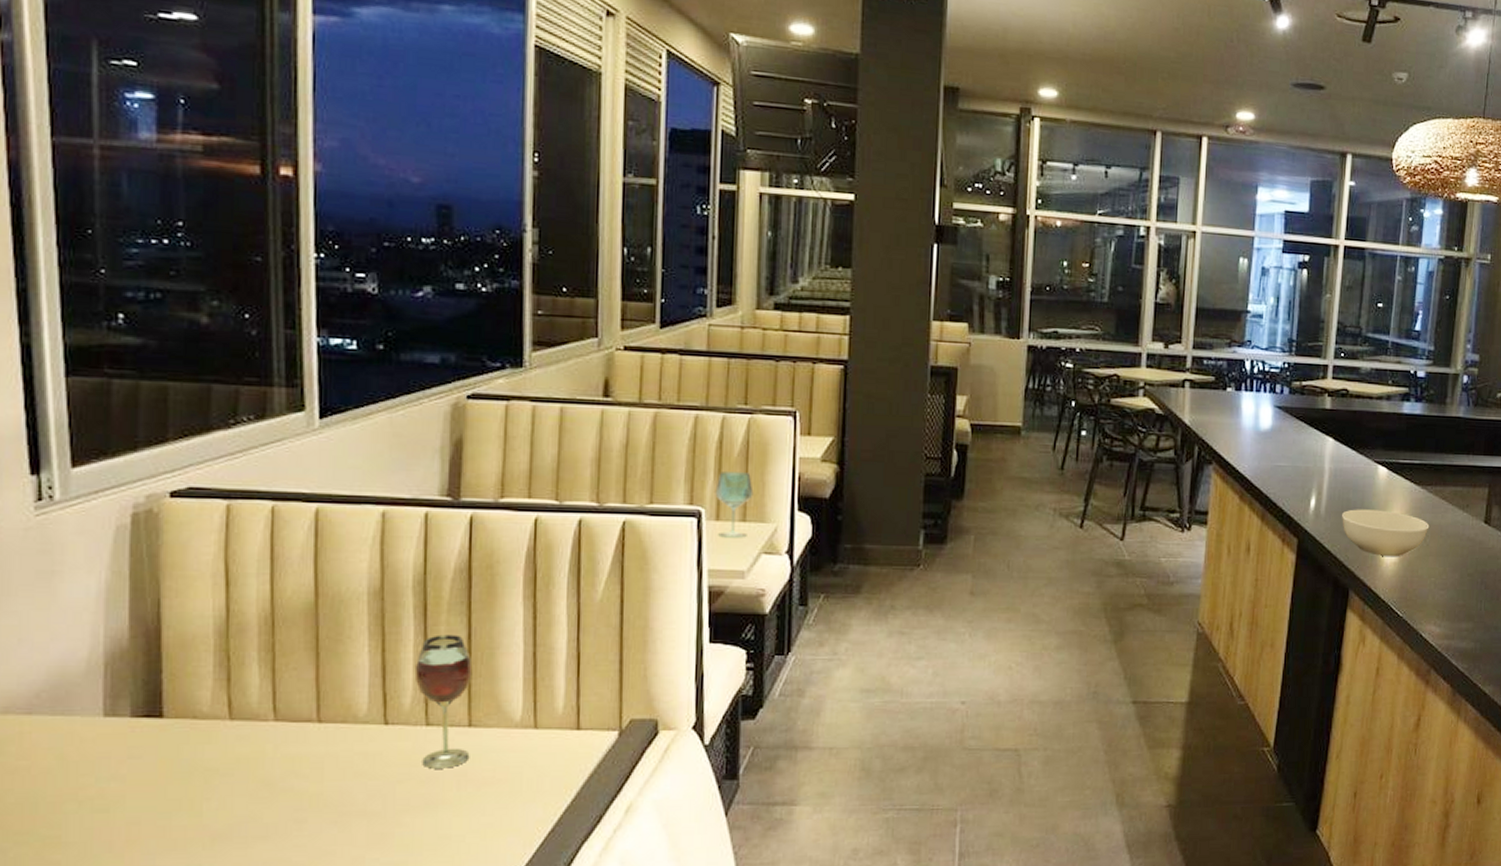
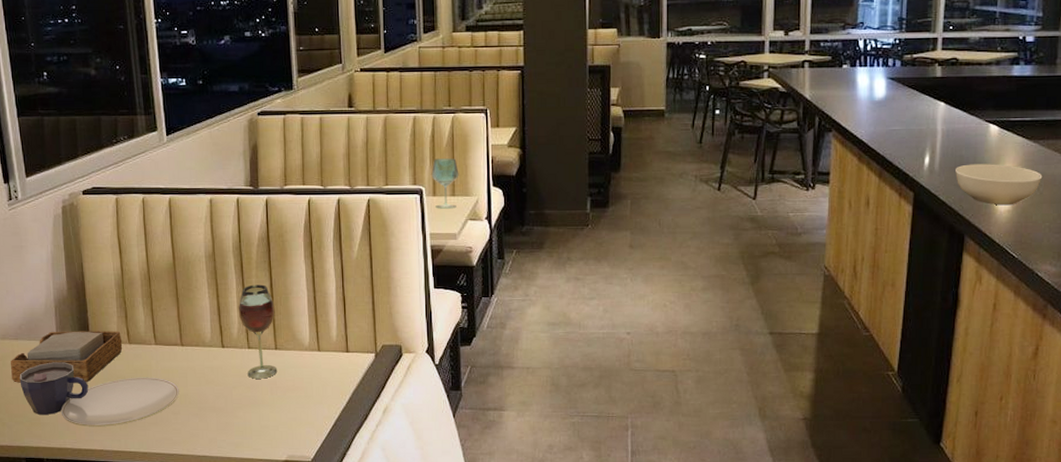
napkin holder: none [15,700,219,782] -> present [11,331,123,383]
cup: none [29,748,154,830] -> present [19,362,89,415]
plate: none [100,768,309,846] -> present [60,377,179,427]

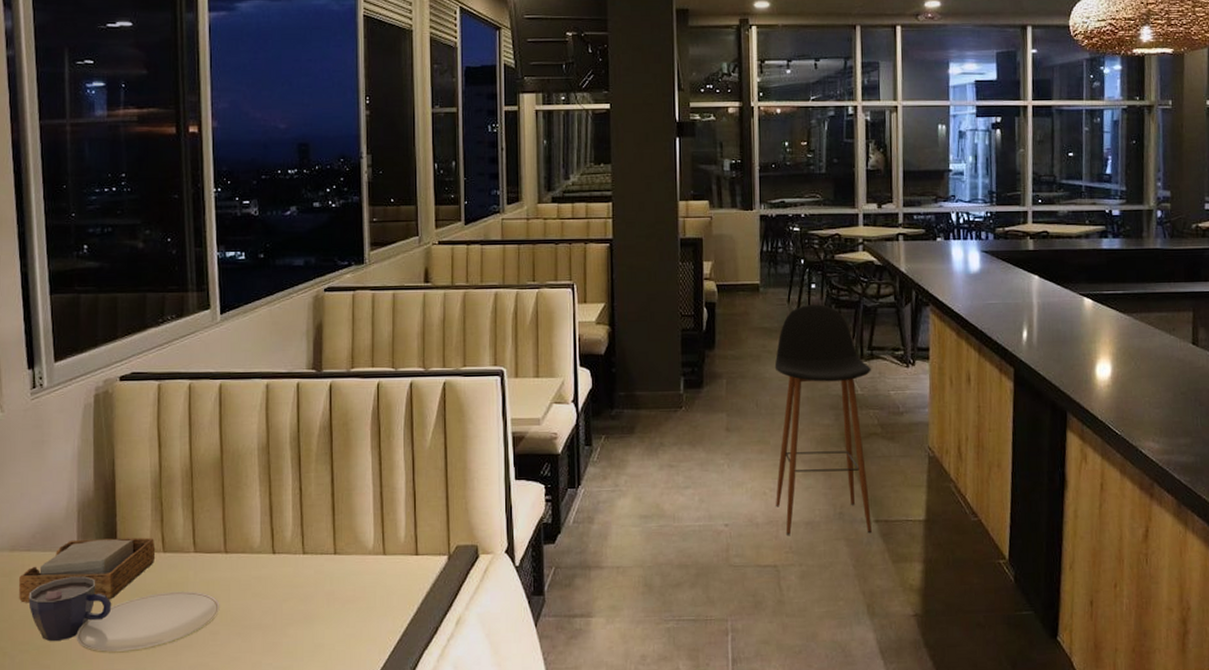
wineglass: present [239,284,278,379] -> none [294,479,336,589]
wine glass: present [431,158,459,209] -> none [513,337,544,392]
bar stool: none [675,130,771,345] -> present [774,305,872,535]
bowl: present [954,164,1043,206] -> none [1052,337,1139,381]

